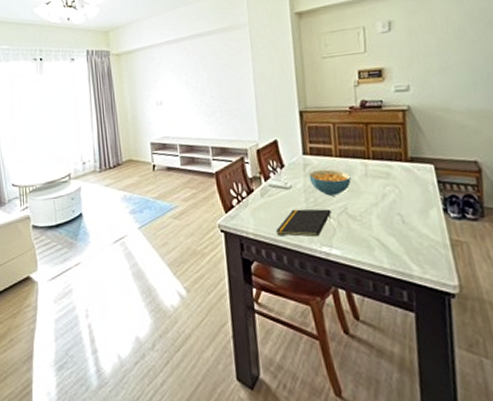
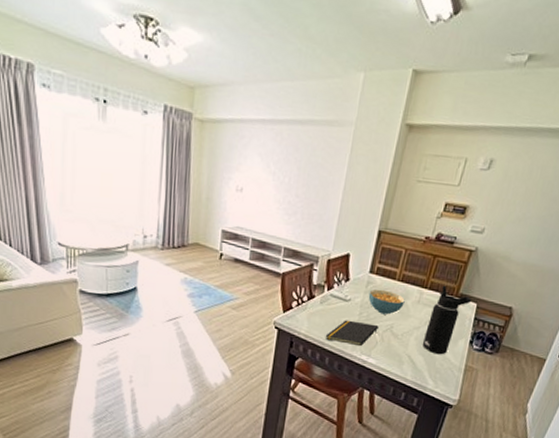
water bottle: none [384,151,425,232] -> present [422,285,471,355]

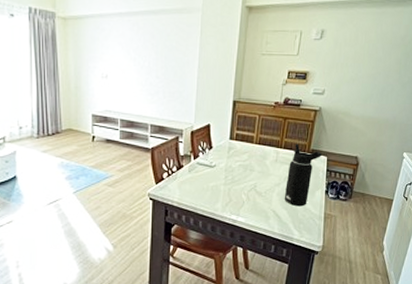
notepad: present [325,320,379,347] -> none [196,184,244,208]
cereal bowl: present [368,289,405,315] -> none [231,153,264,175]

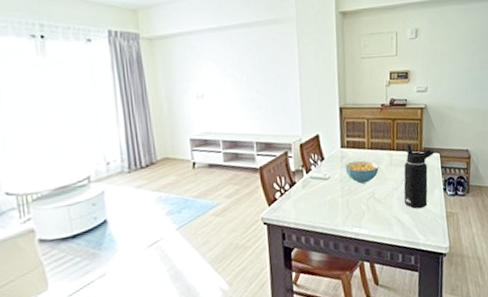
cereal bowl: none [231,153,264,175] -> present [345,160,379,184]

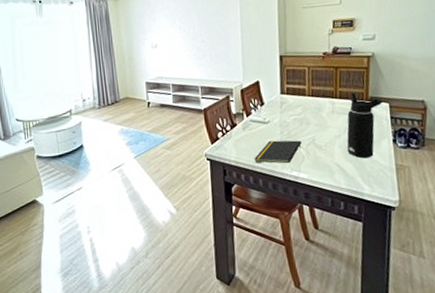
notepad: none [314,195,362,222] -> present [254,140,302,164]
cereal bowl: present [345,160,379,184] -> none [284,106,320,129]

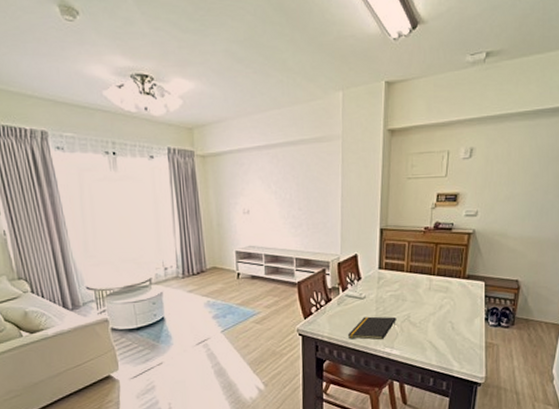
water bottle: present [347,92,382,159] -> none [440,269,478,336]

